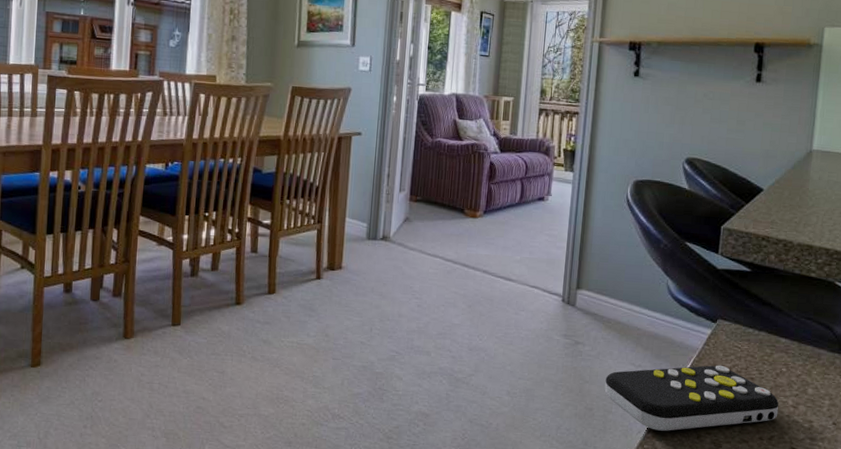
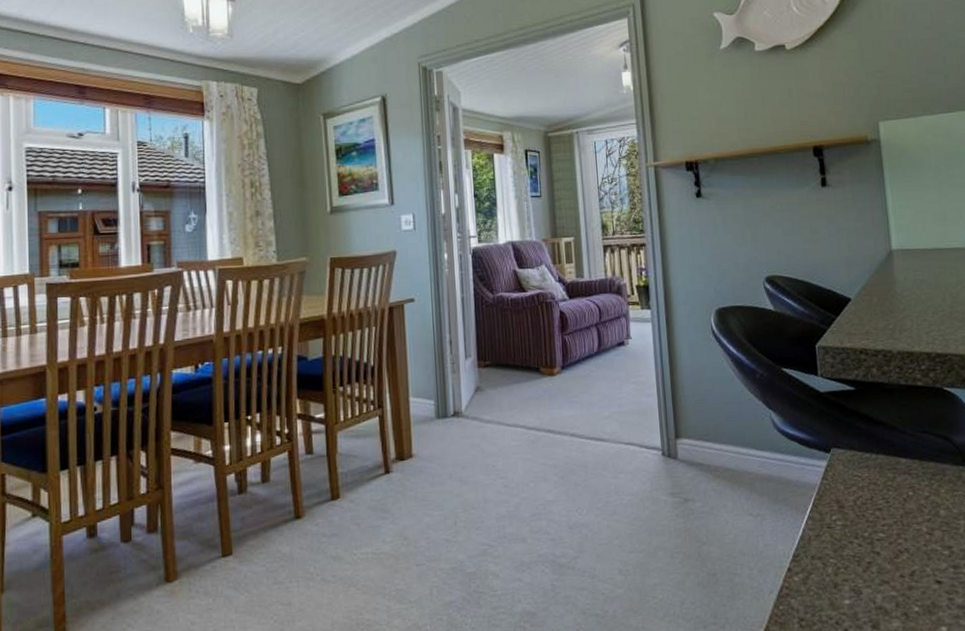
remote control: present [604,365,779,431] -> none [724,499,915,587]

